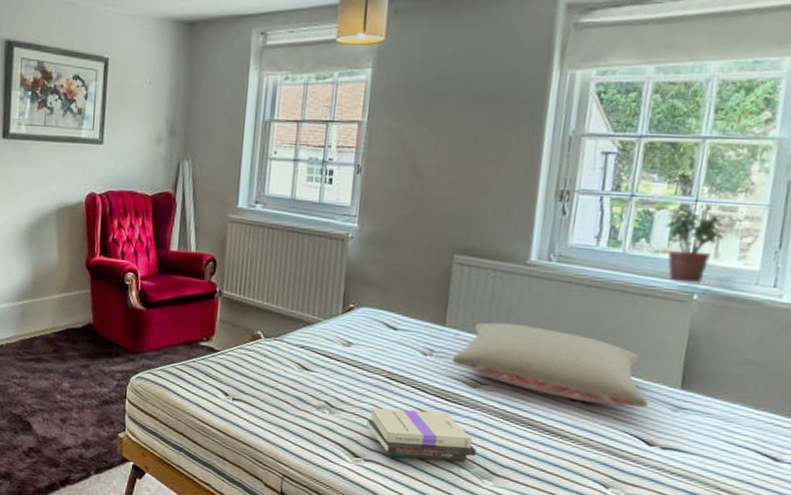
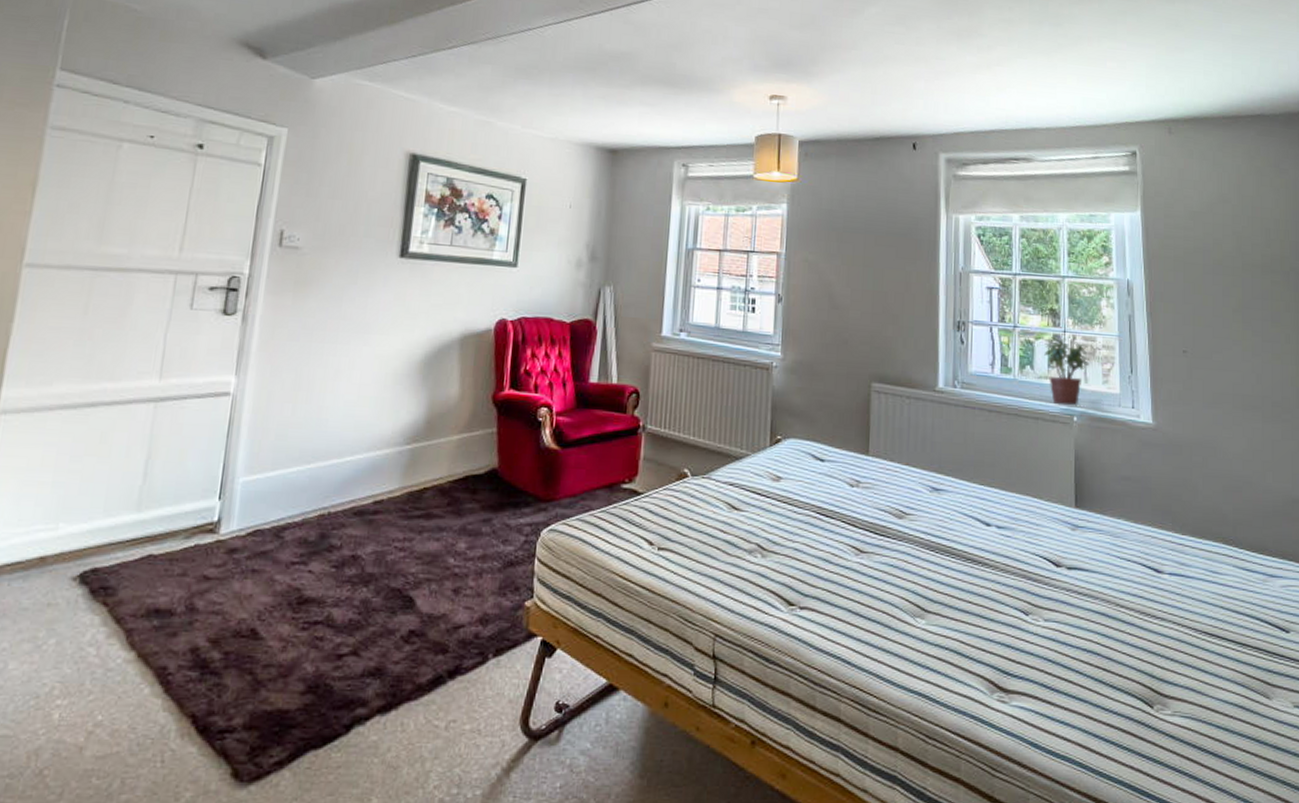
books: present [366,407,477,462] -> none [800,546,908,602]
pillow: present [451,322,648,408] -> none [877,449,1051,529]

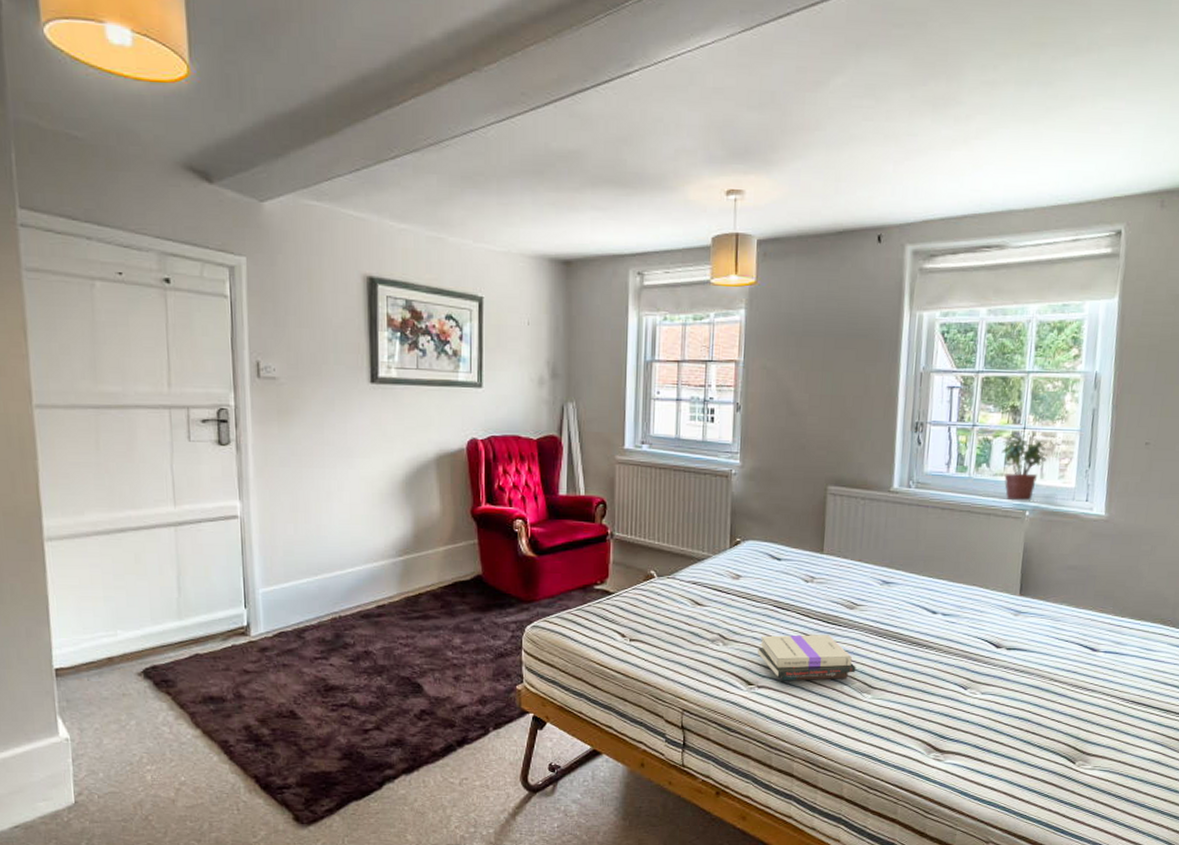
books: none [800,546,908,602] -> present [758,634,856,681]

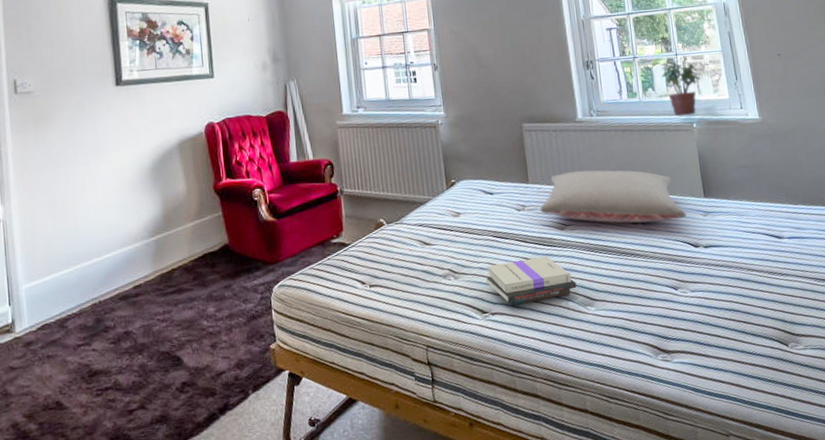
pillow: none [830,546,995,615] -> present [540,170,686,223]

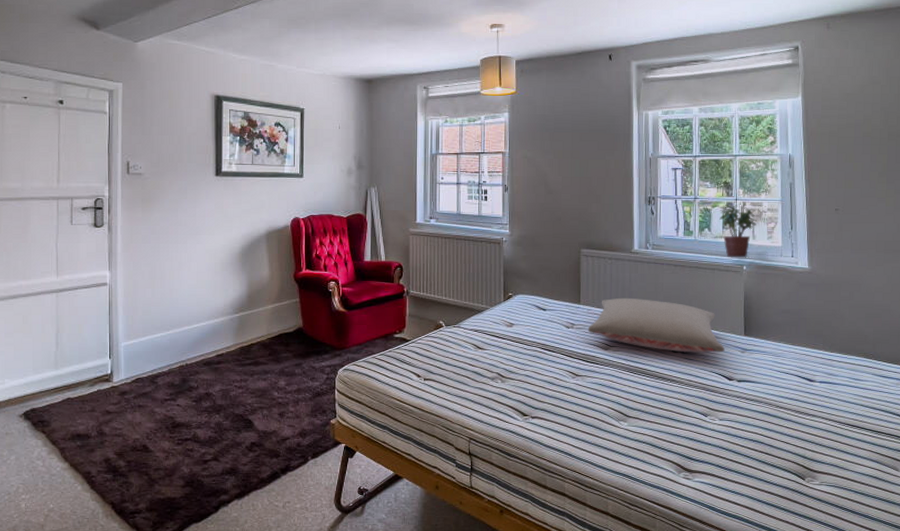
books: present [486,256,577,305] -> none [530,372,613,412]

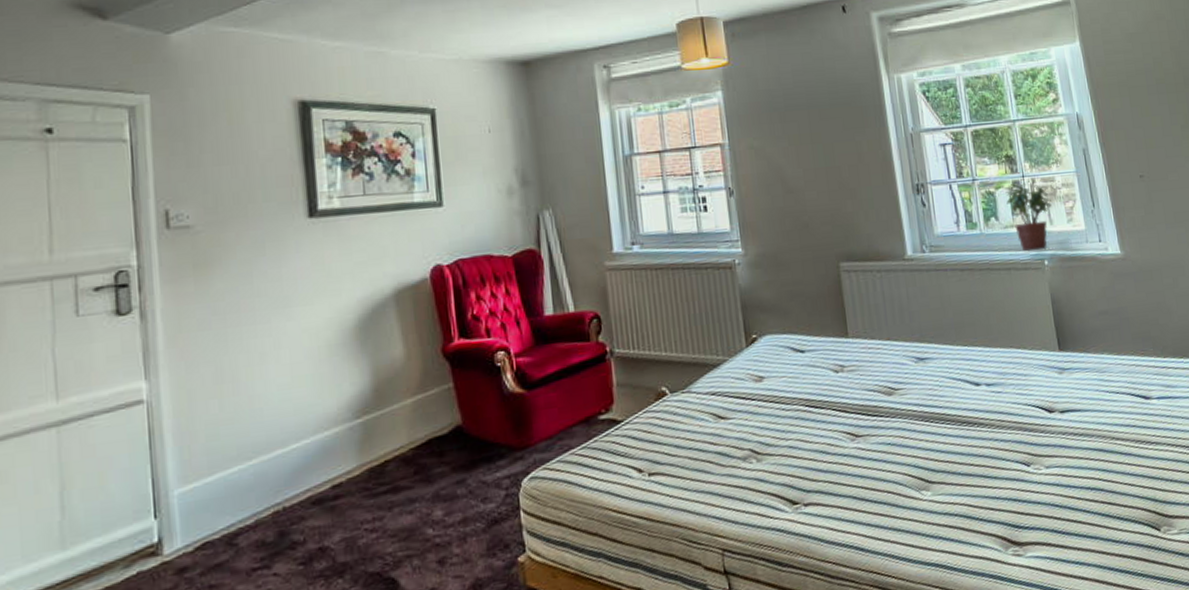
pillow: present [587,297,725,353] -> none [862,319,1039,385]

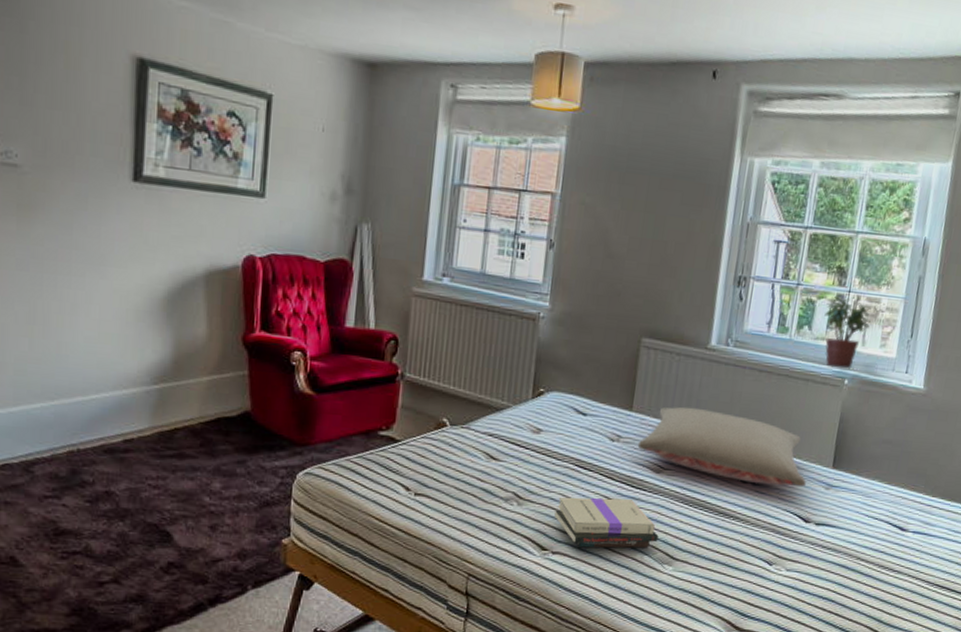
books: none [797,429,909,493] -> present [554,497,659,548]
pillow: none [862,319,1039,385] -> present [637,406,806,487]

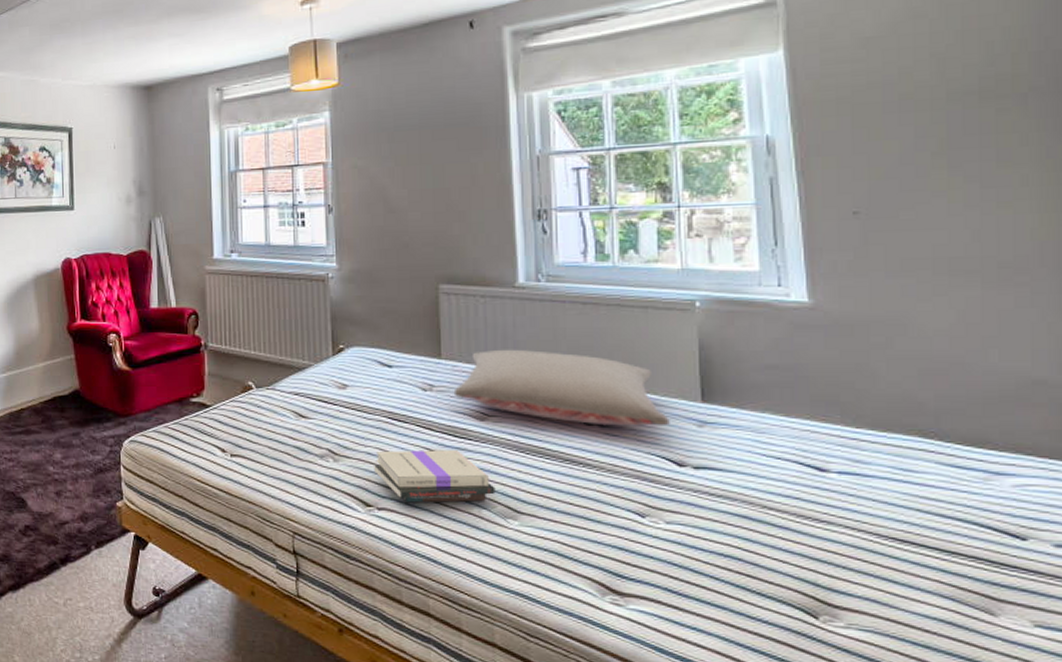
potted plant: present [824,298,873,369] -> none [652,214,716,291]

